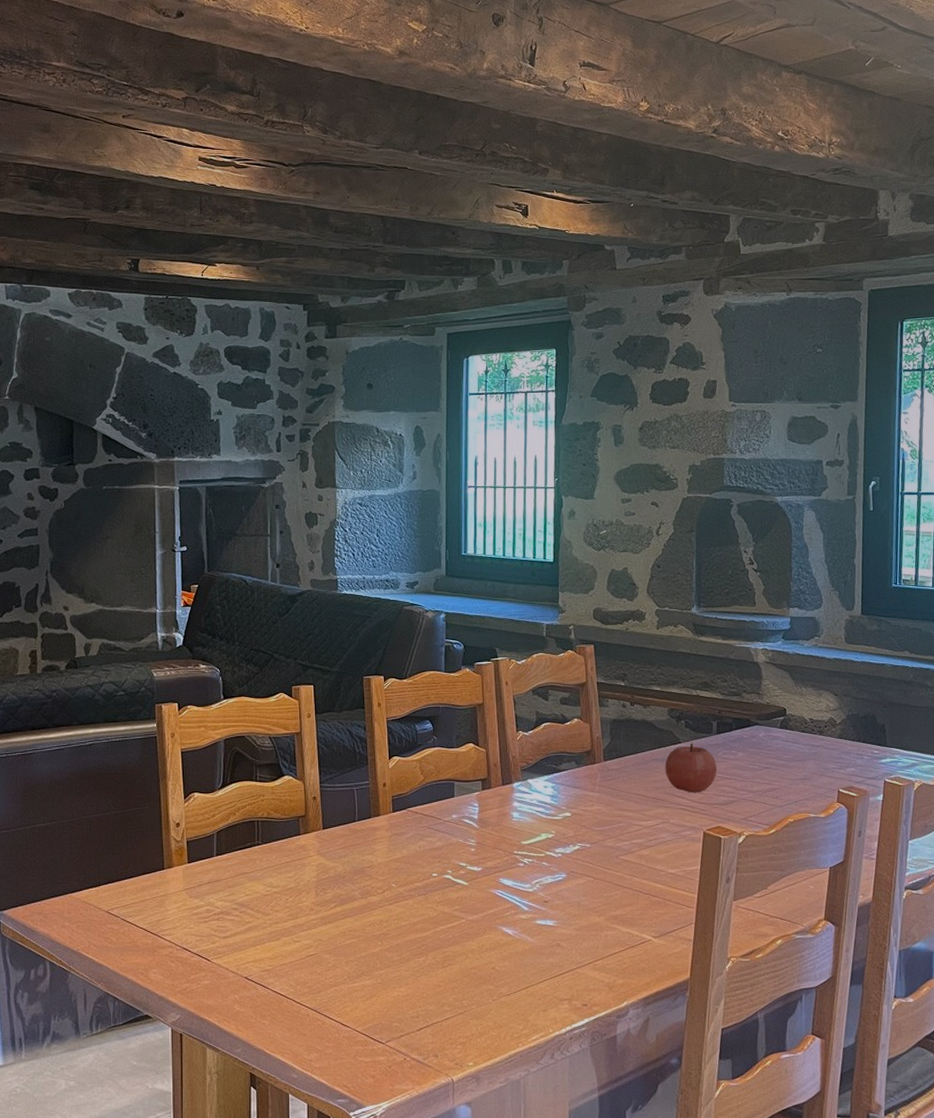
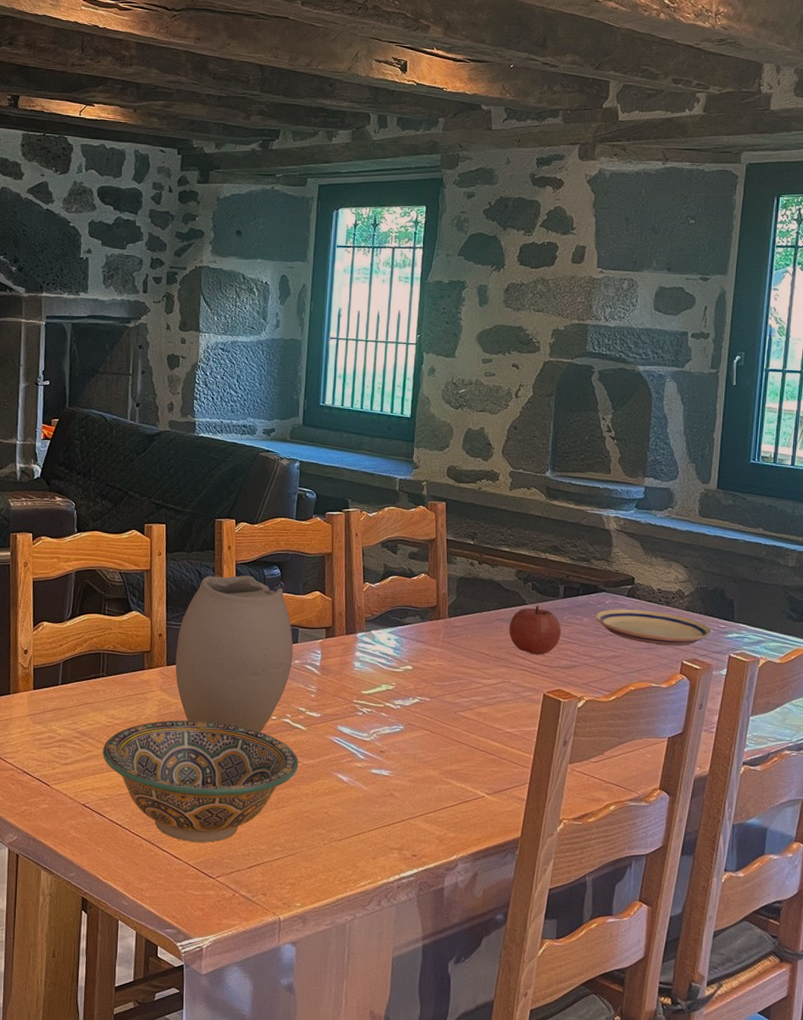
bowl: none [263,883,463,1008] -> present [103,720,299,842]
vase: none [331,731,450,891] -> present [175,575,294,733]
plate: none [749,741,866,775] -> present [595,609,712,646]

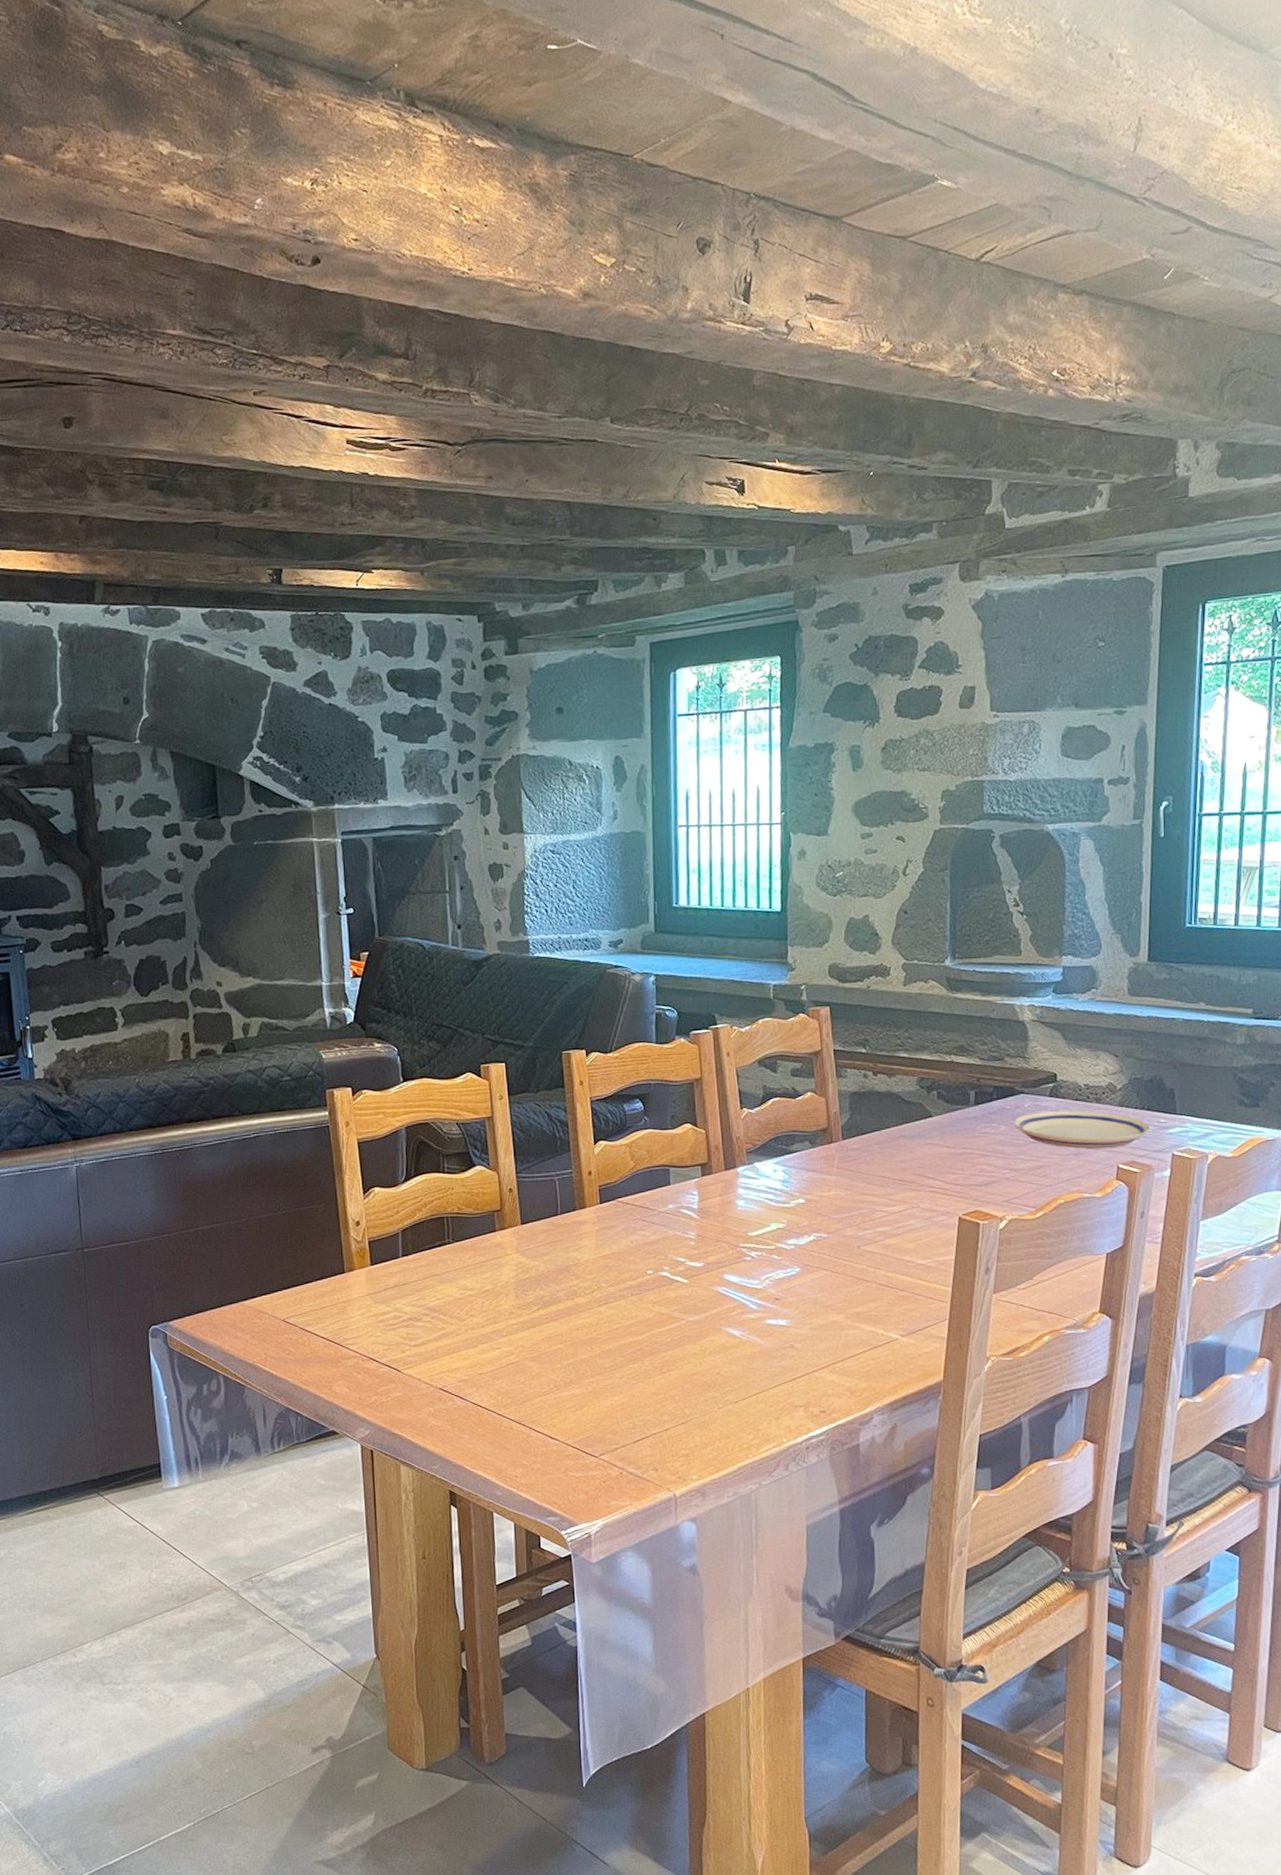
bowl: present [103,720,299,842] -> none [457,1282,683,1419]
vase: present [175,575,294,733] -> none [530,1112,666,1290]
fruit: present [509,604,561,655] -> none [913,1115,975,1173]

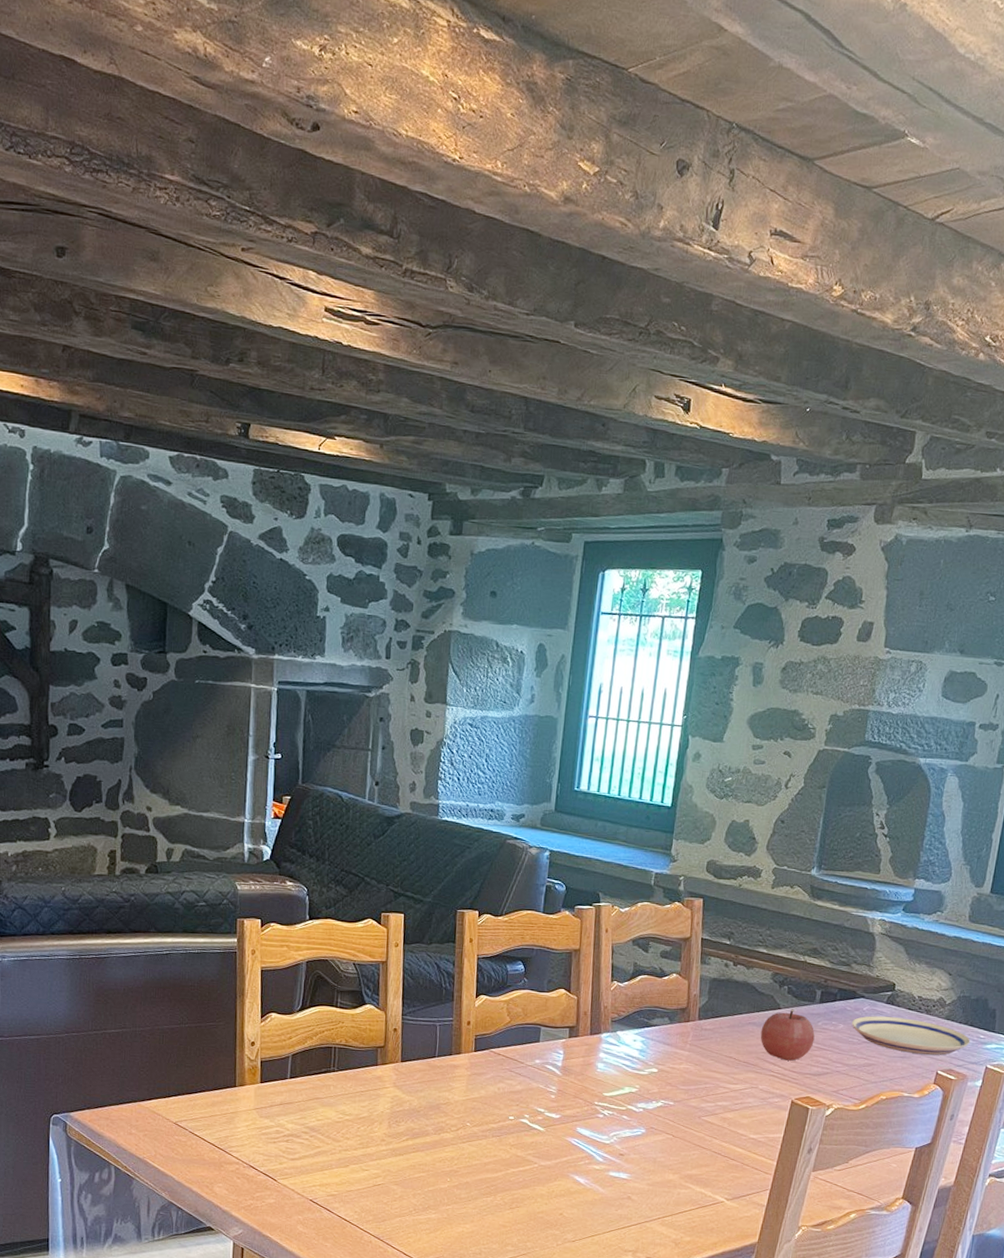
fruit: none [913,1115,975,1173] -> present [760,1009,815,1061]

